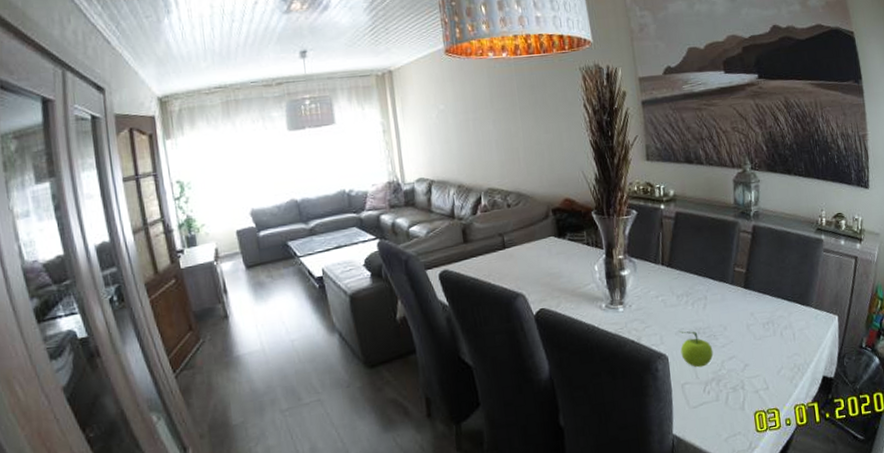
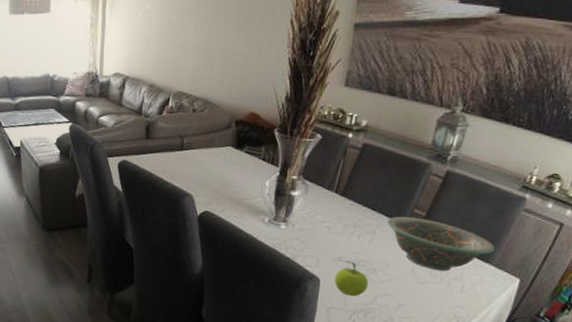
decorative bowl: none [714,275,811,324] -> present [387,216,495,272]

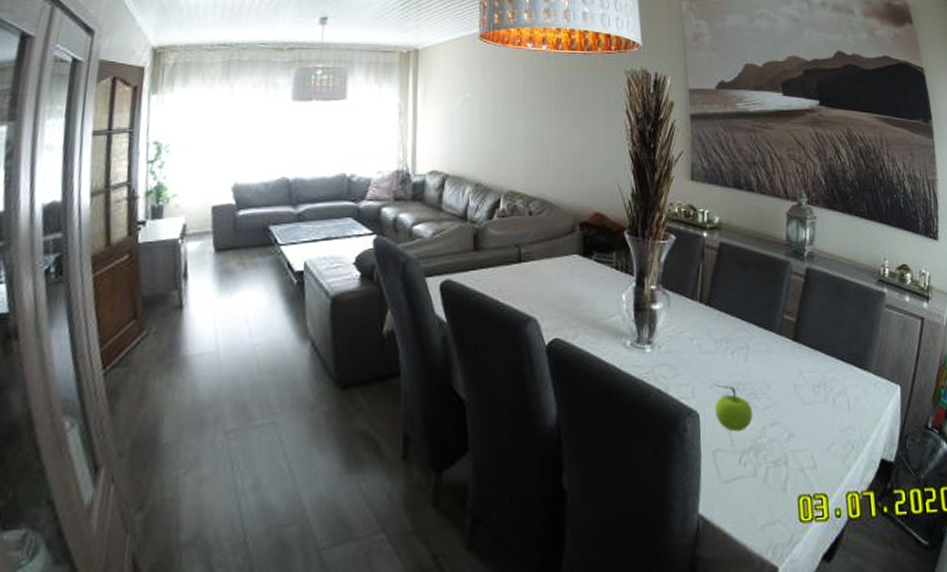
decorative bowl: present [387,216,495,272] -> none [759,324,870,386]

